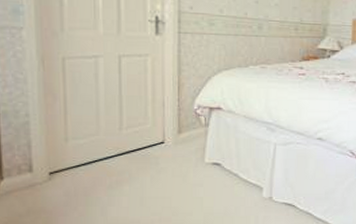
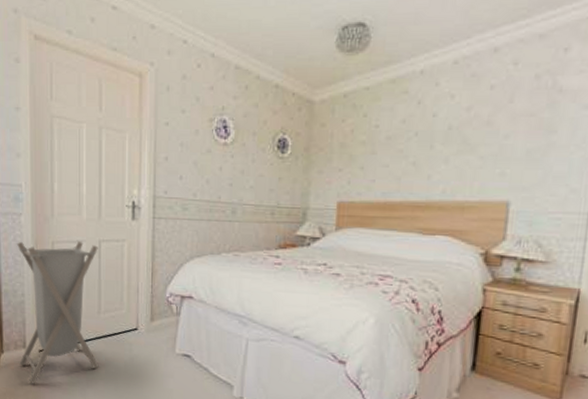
laundry hamper: none [16,57,122,209] -> present [16,241,99,384]

